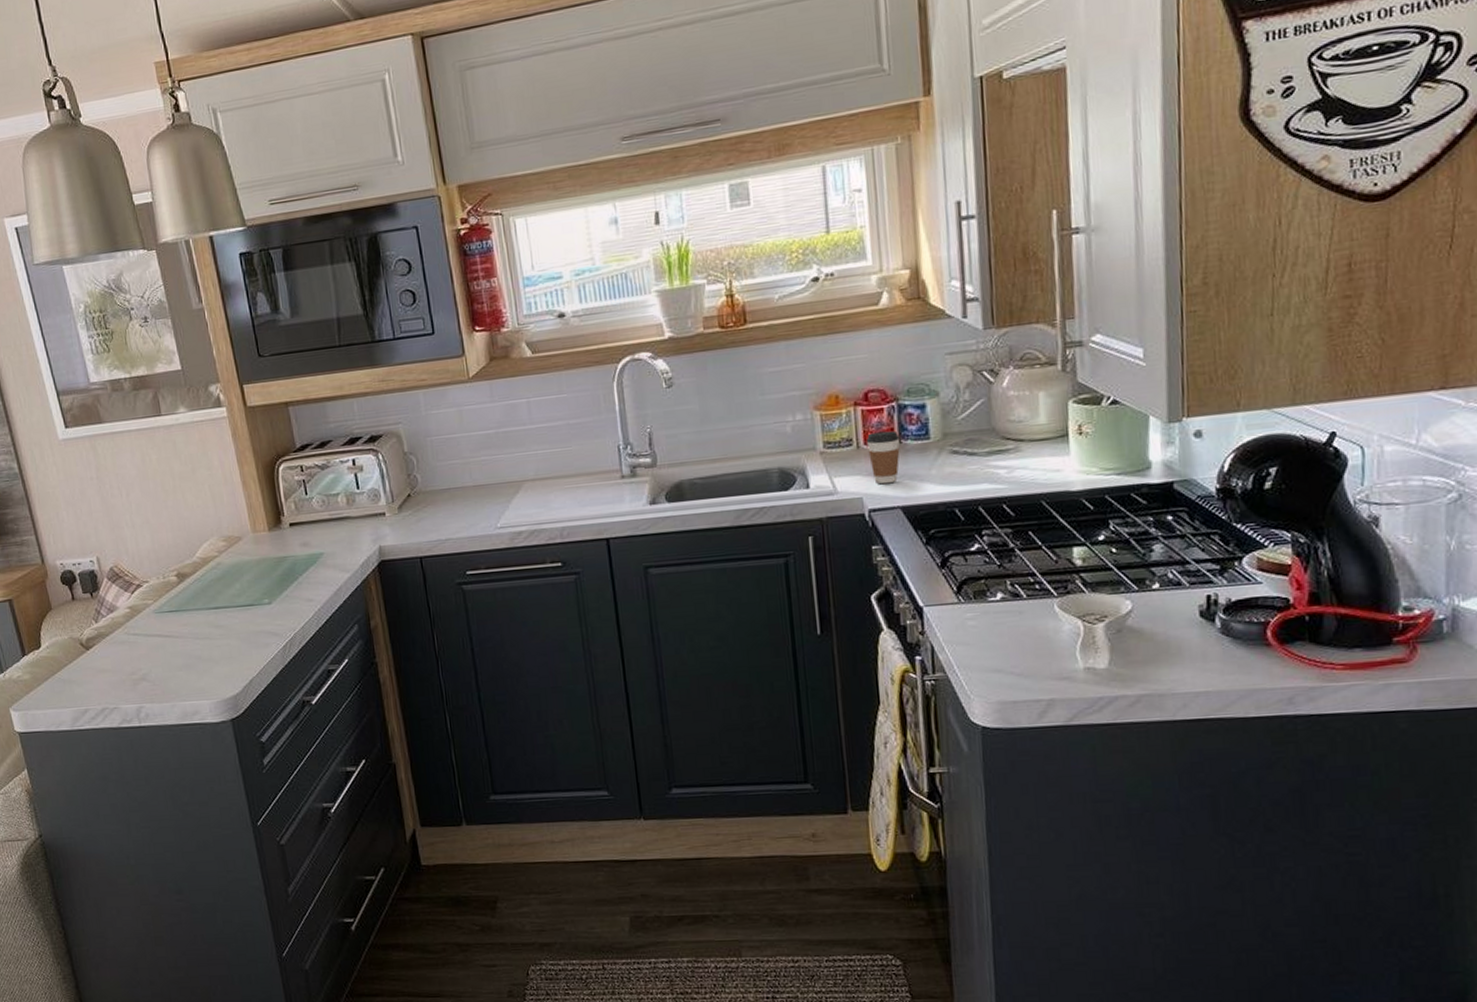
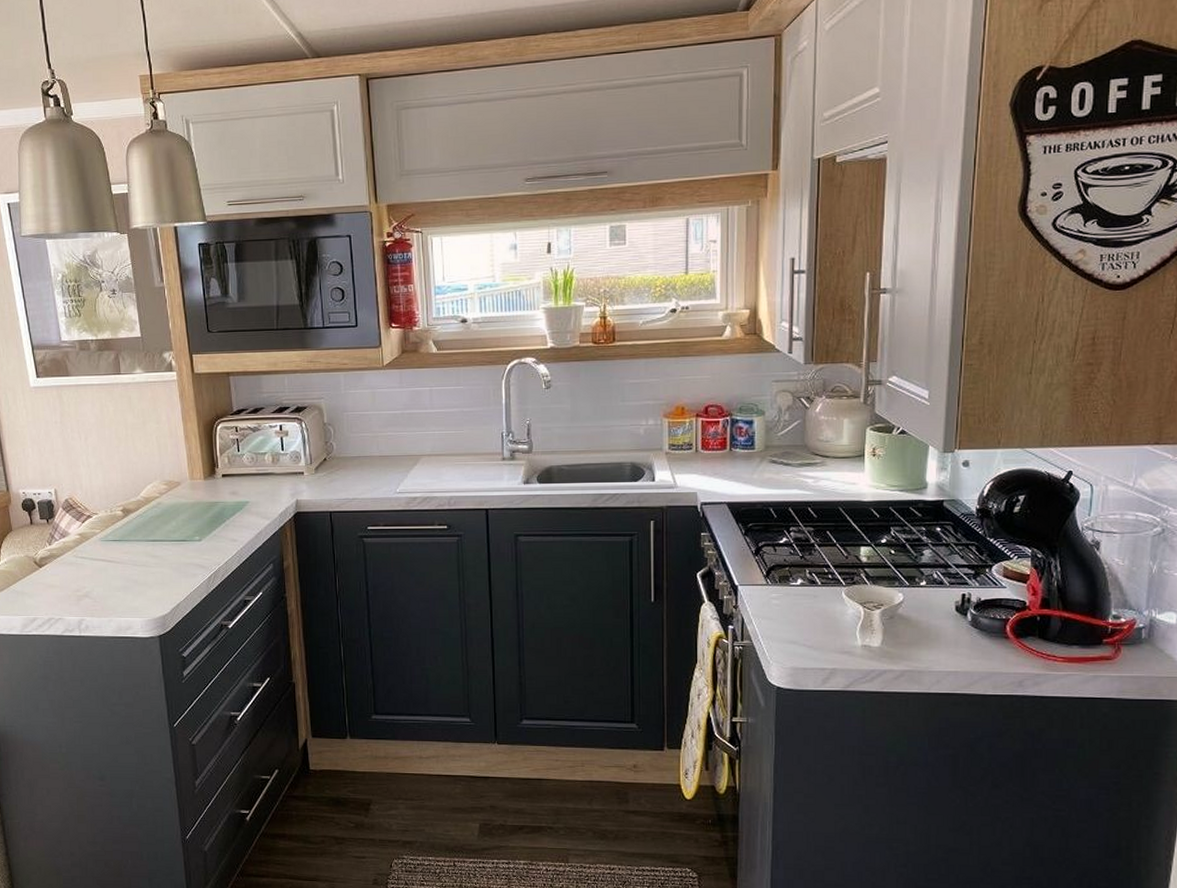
coffee cup: present [866,430,901,485] -> none [703,440,731,483]

